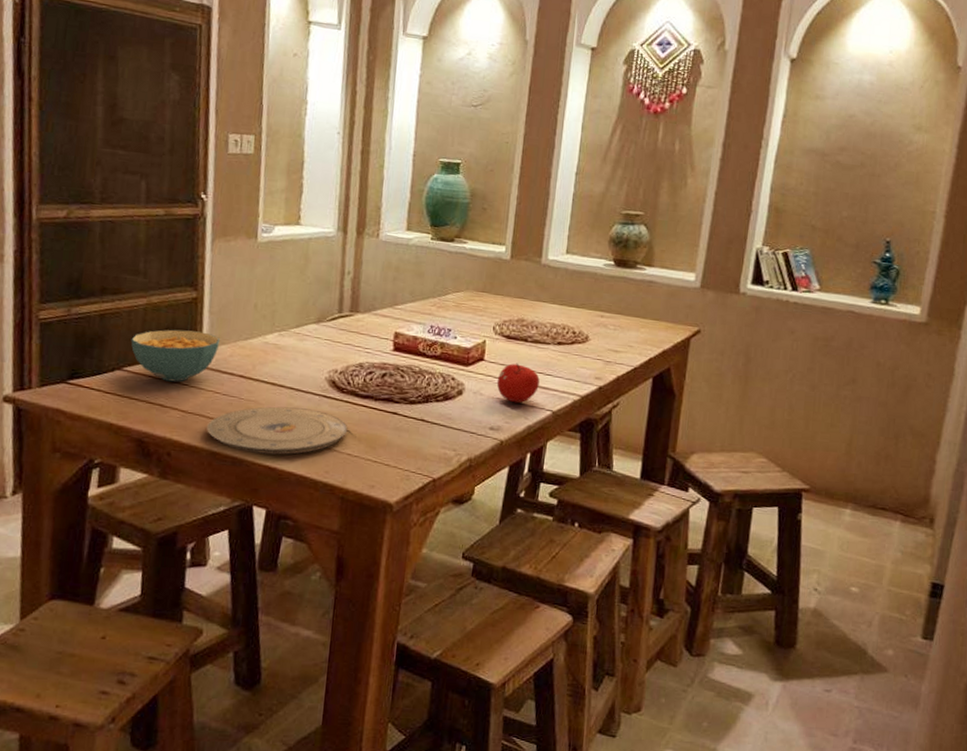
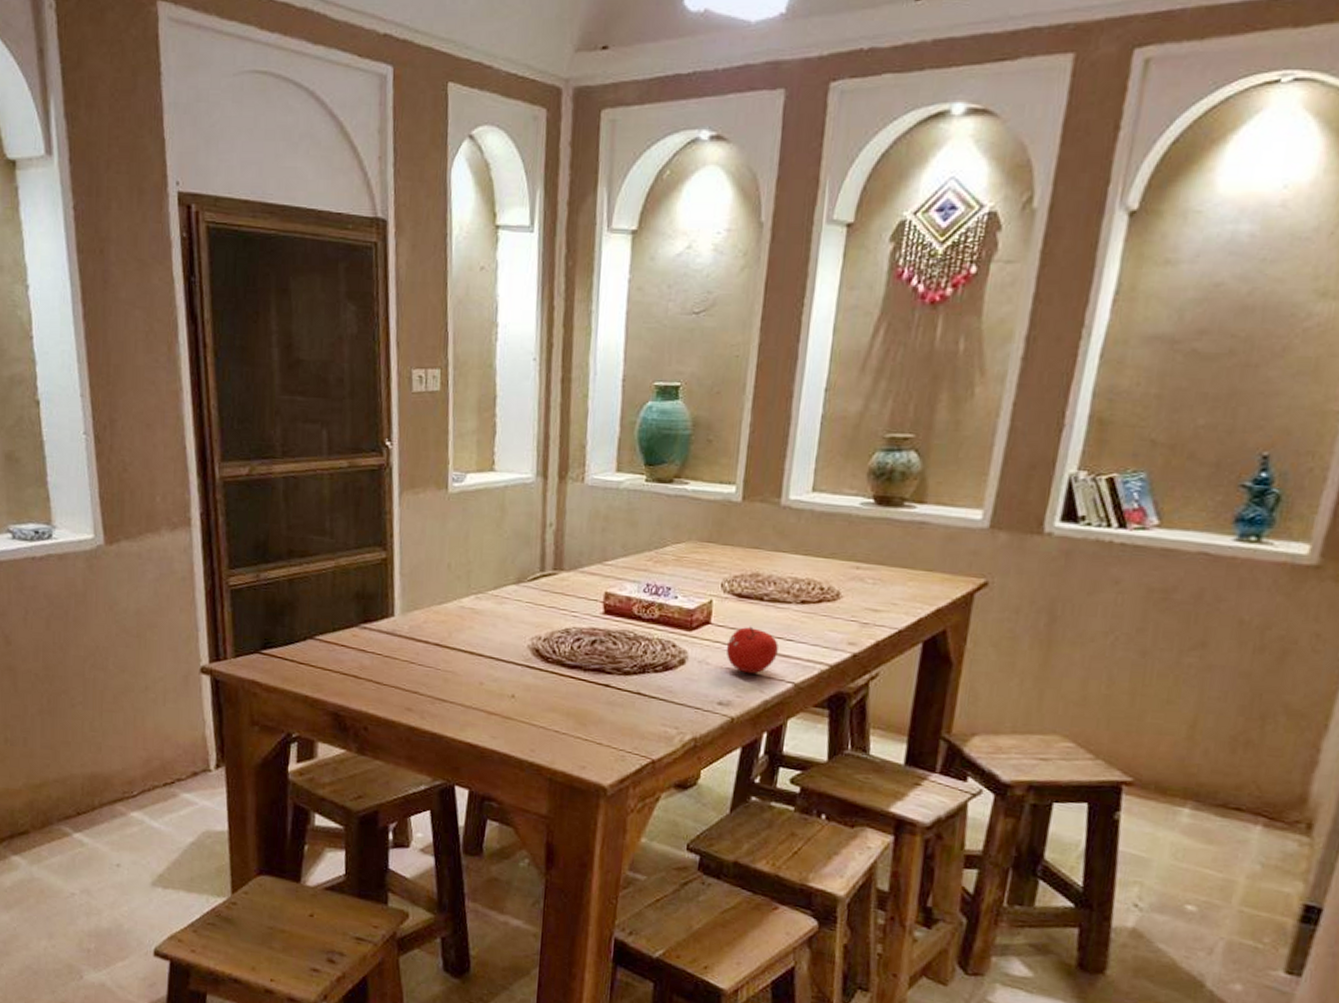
cereal bowl: present [131,329,221,382] -> none [321,594,414,652]
plate: present [207,406,348,455] -> none [403,678,555,731]

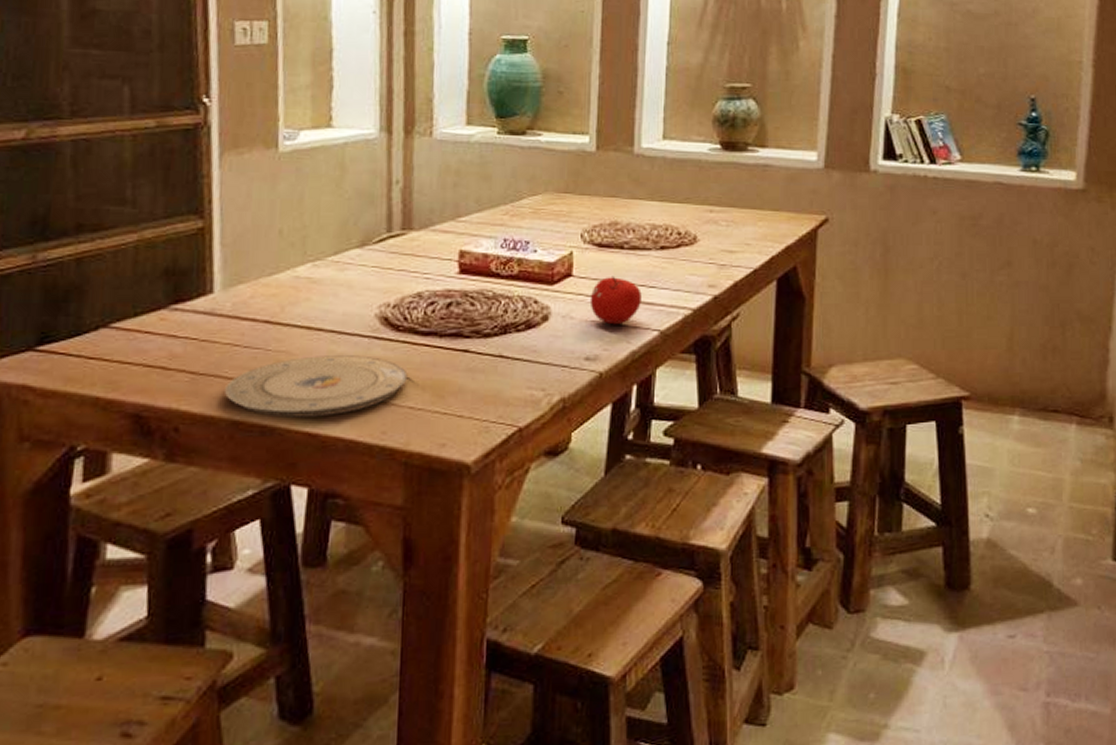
plate: none [403,678,555,731] -> present [225,355,408,418]

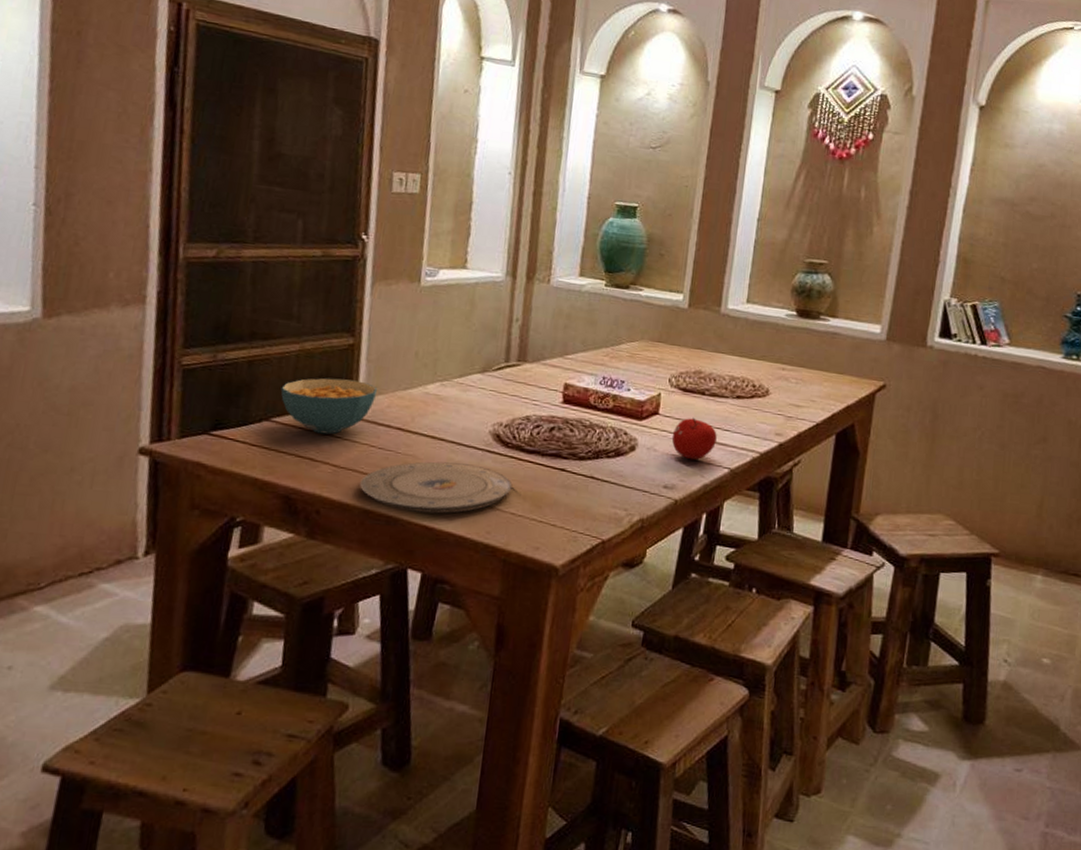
cereal bowl: none [119,270,238,337] -> present [281,378,378,435]

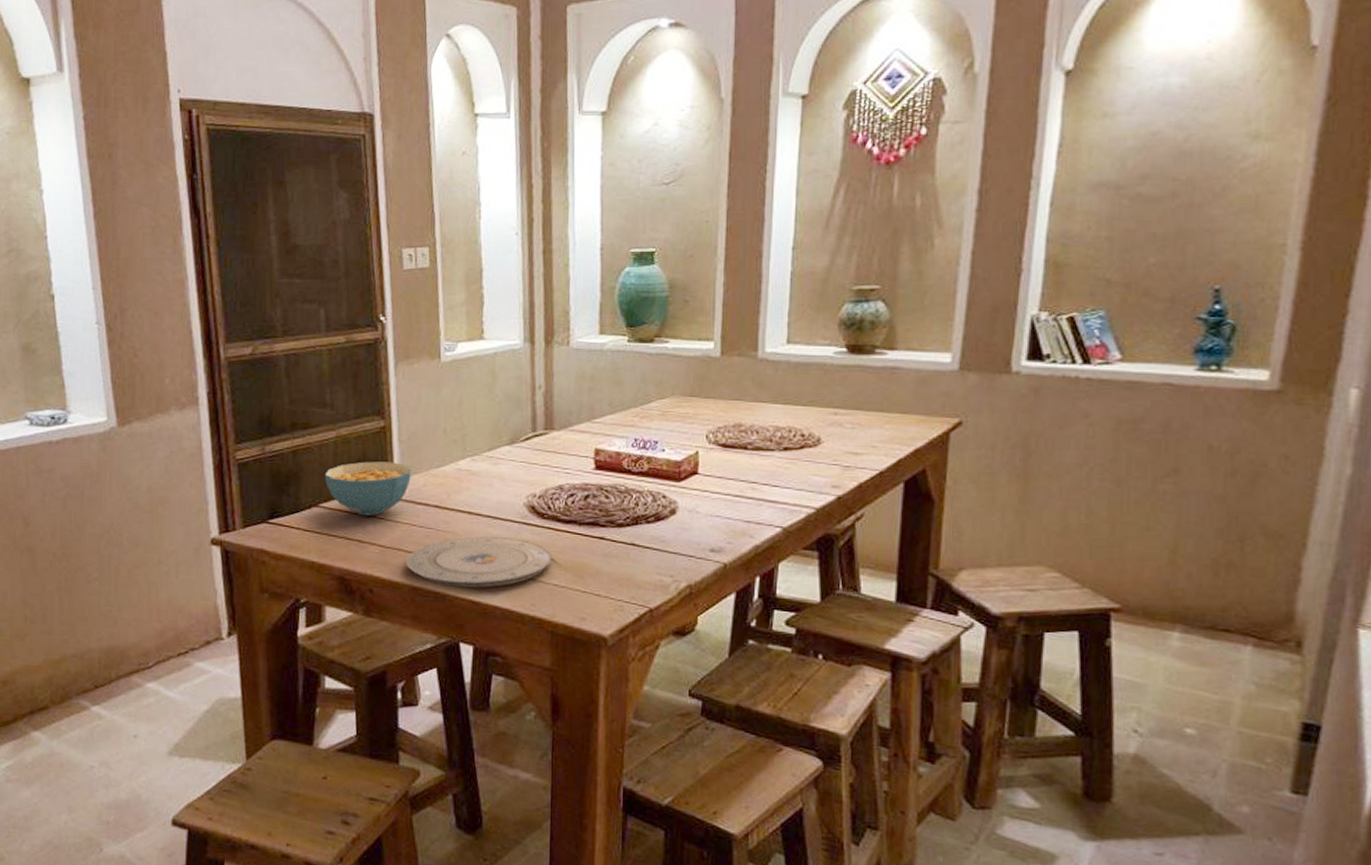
fruit: present [671,417,717,460] -> none [714,474,765,521]

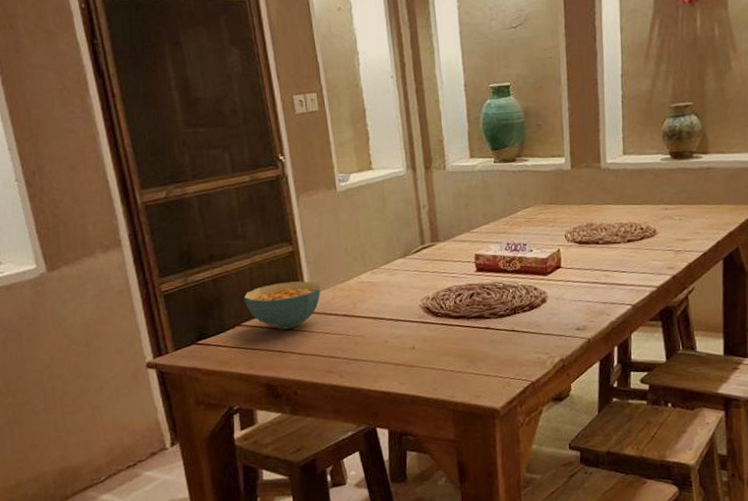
plate: present [406,536,552,588] -> none [324,335,448,382]

